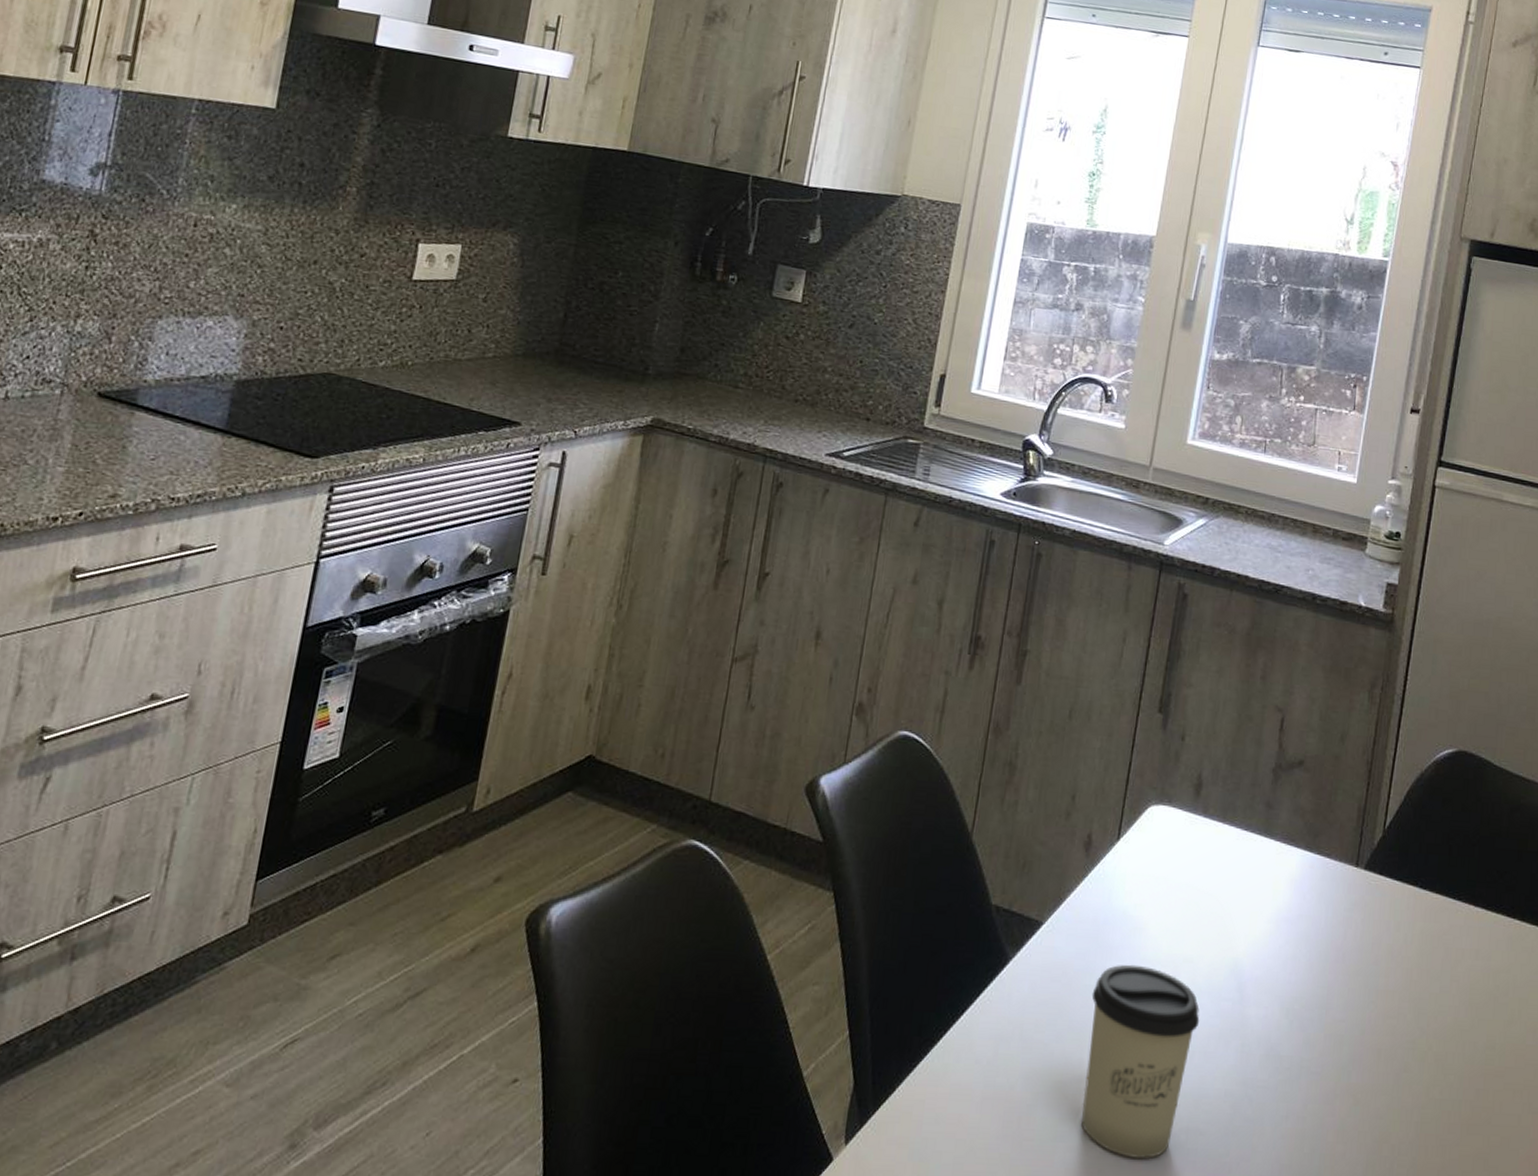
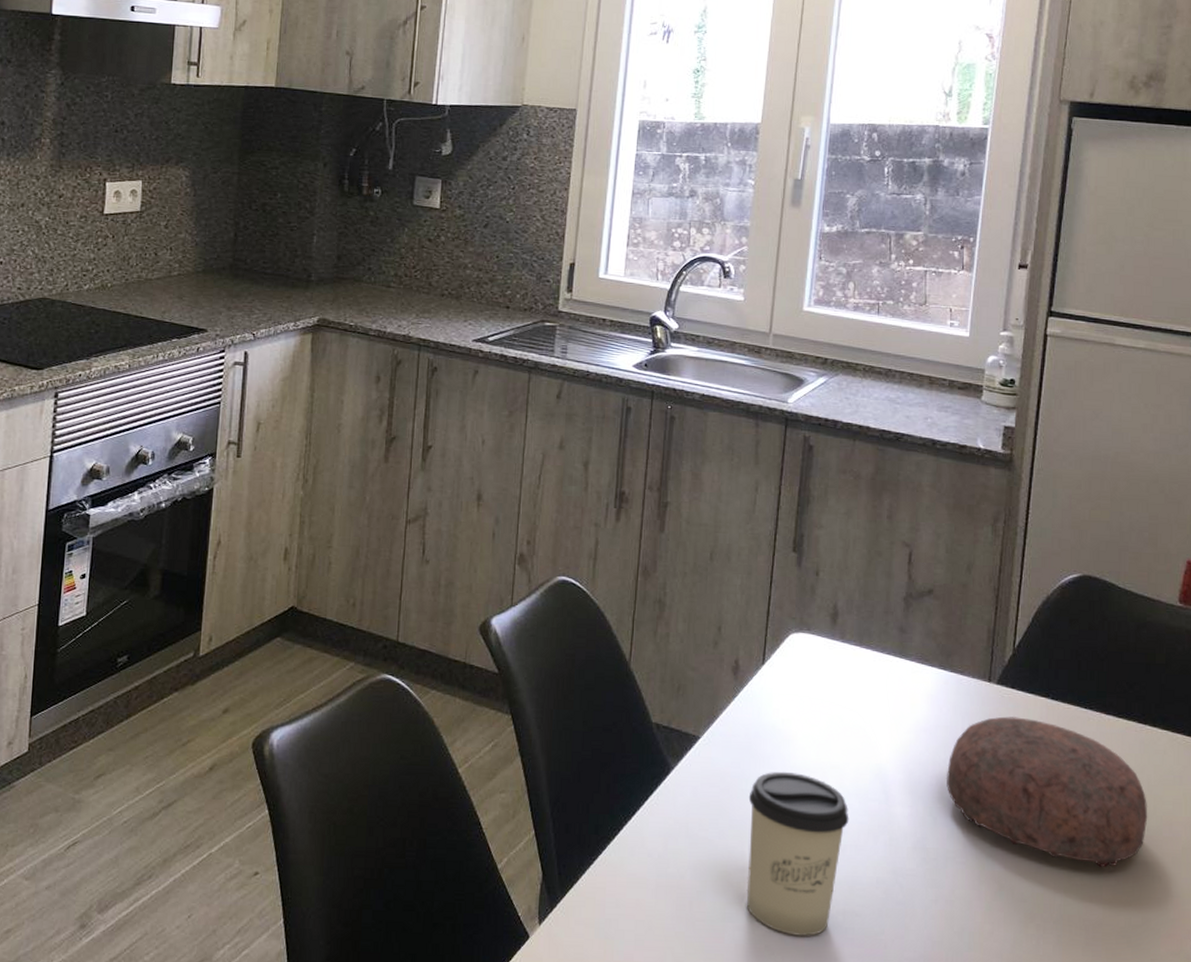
decorative bowl: none [1305,906,1512,1080] -> present [946,716,1148,868]

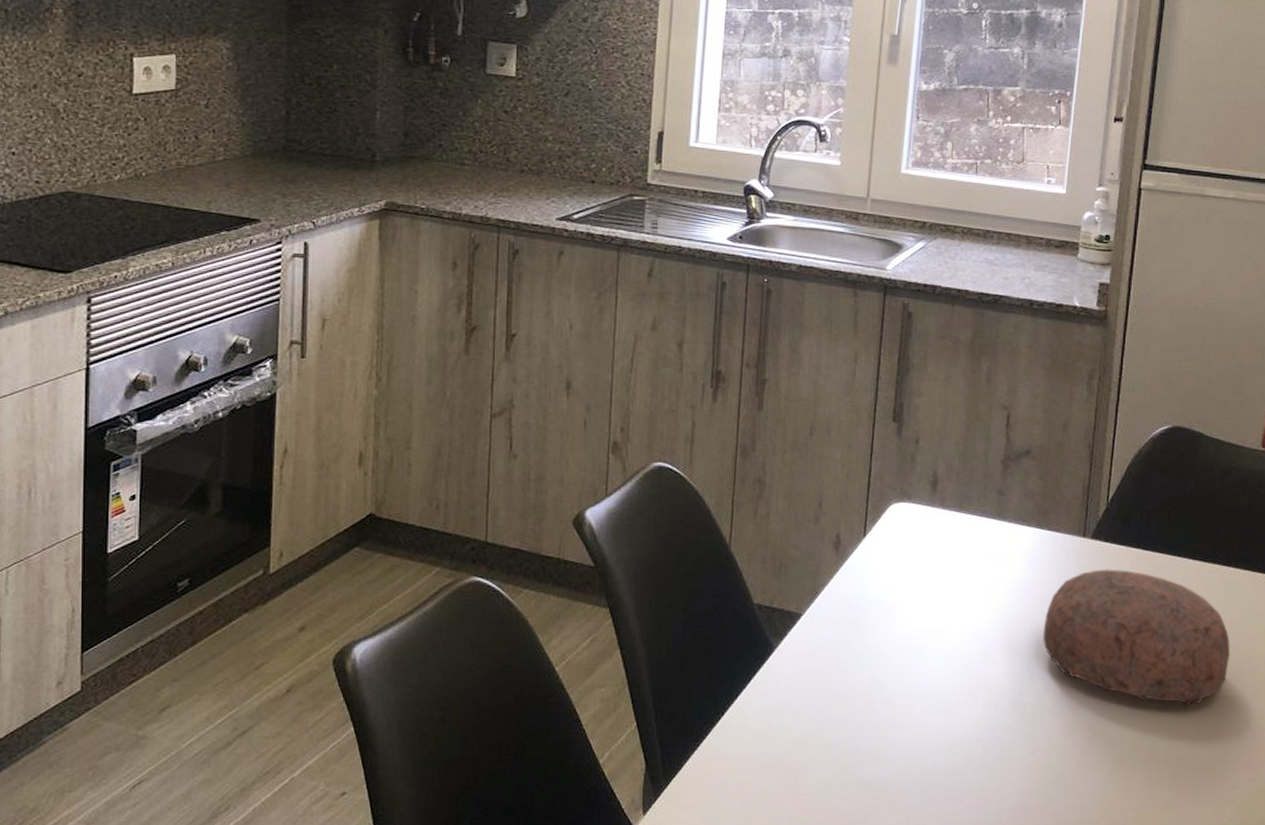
cup: present [746,771,849,936] -> none [850,641,950,800]

